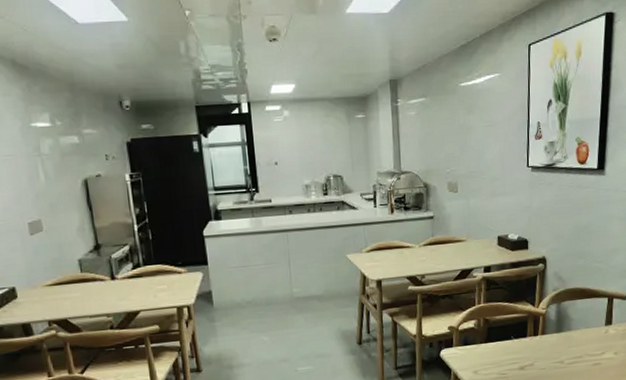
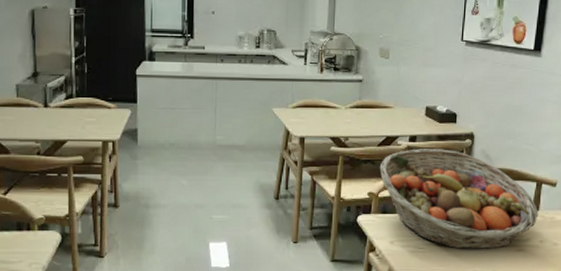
fruit basket: none [457,276,612,371] -> present [379,149,539,250]

